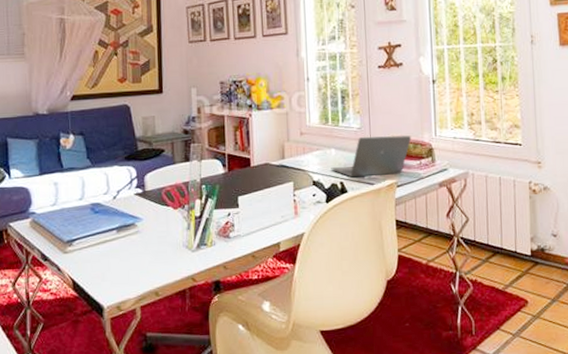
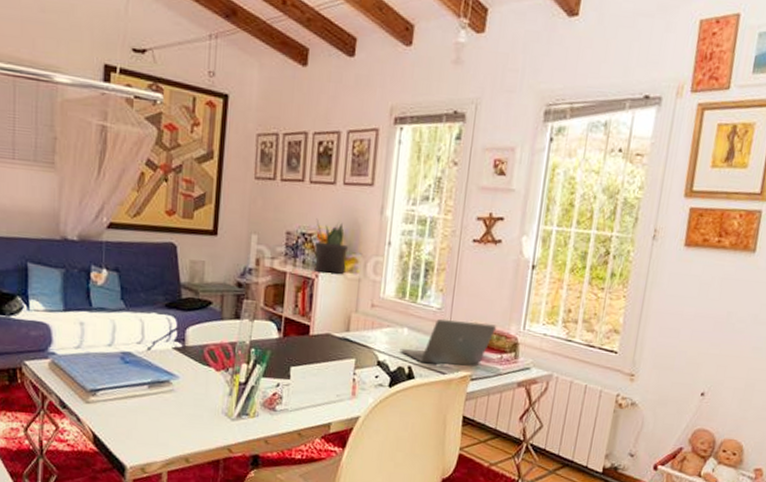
planter: none [243,67,274,113] -> present [314,218,349,275]

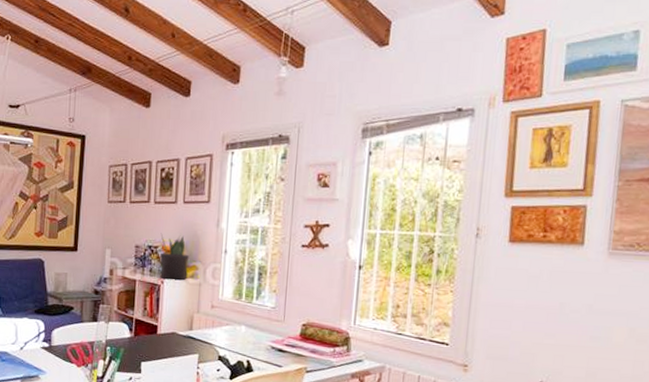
laptop: present [400,318,497,367] -> none [238,316,328,360]

